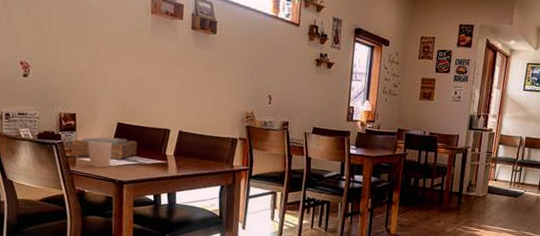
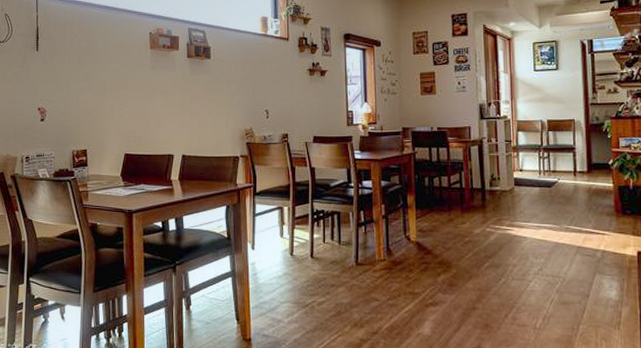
napkin holder: present [71,136,137,160] -> none [83,168,144,191]
cup: present [87,140,113,168] -> none [98,173,121,199]

